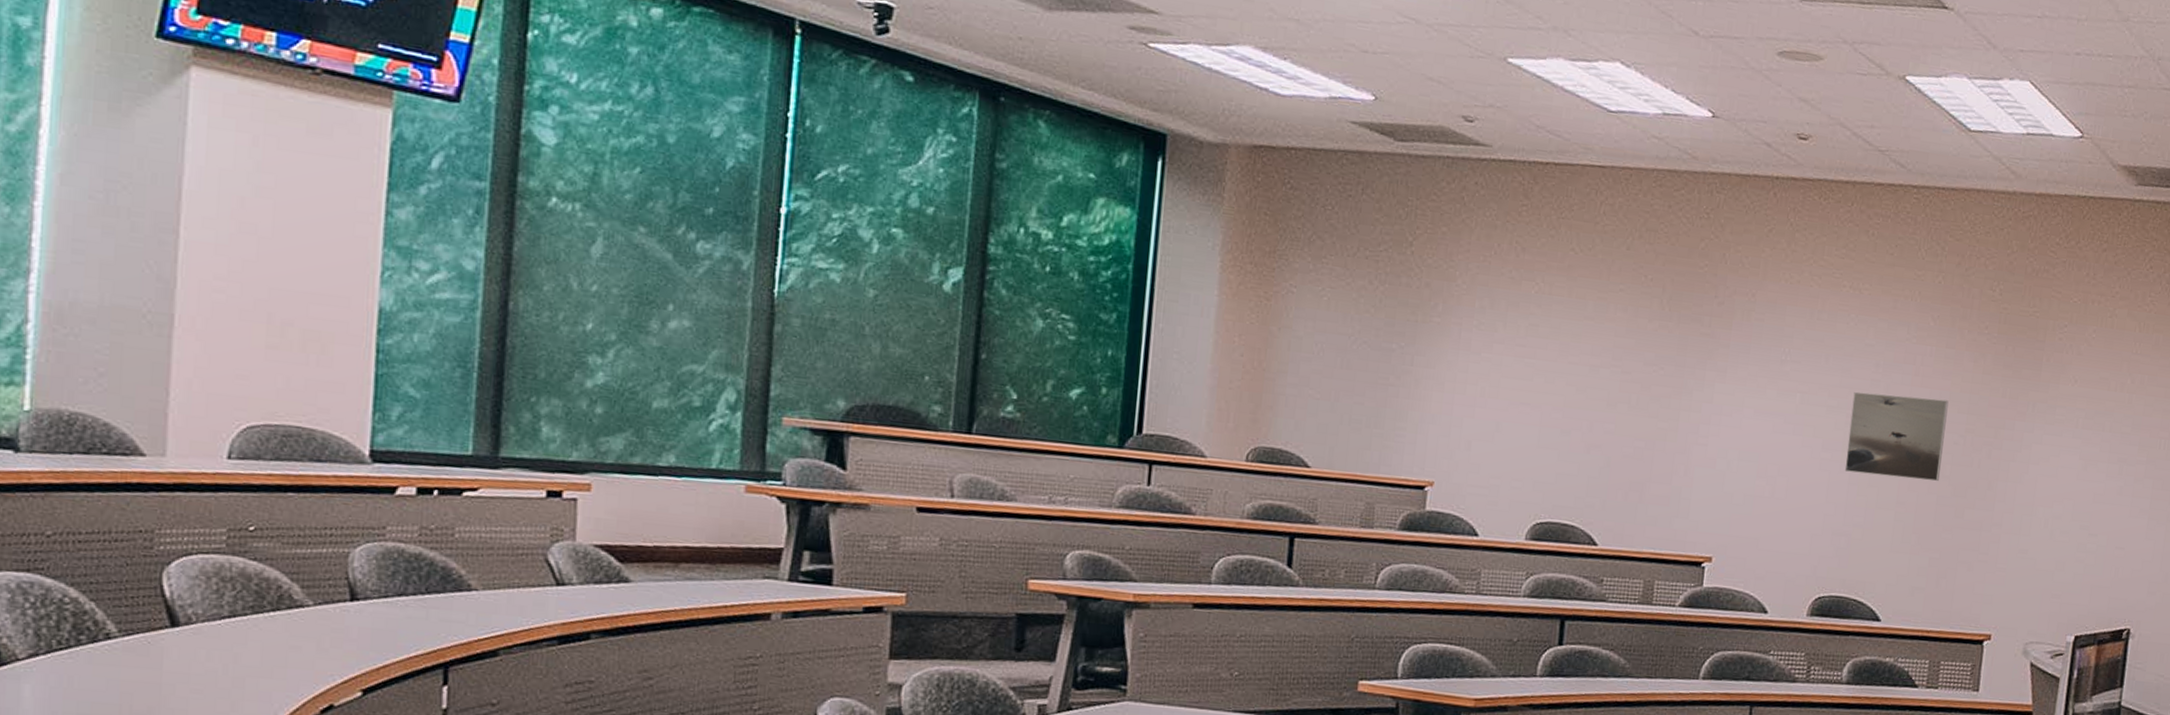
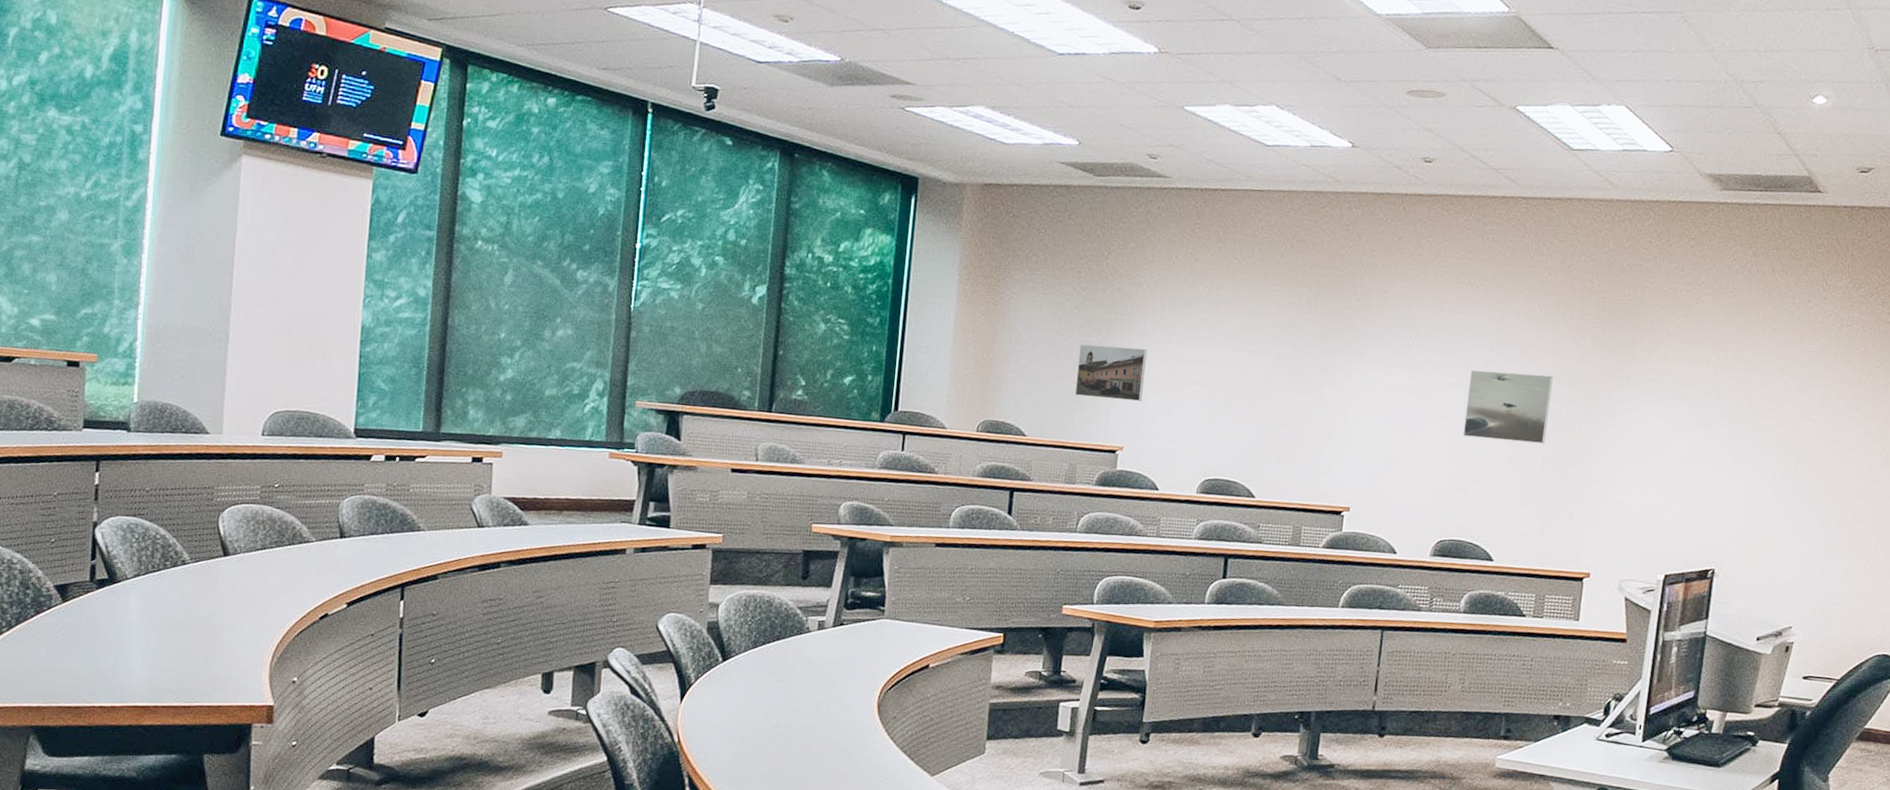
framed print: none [1372,352,1463,425] -> present [1075,344,1147,401]

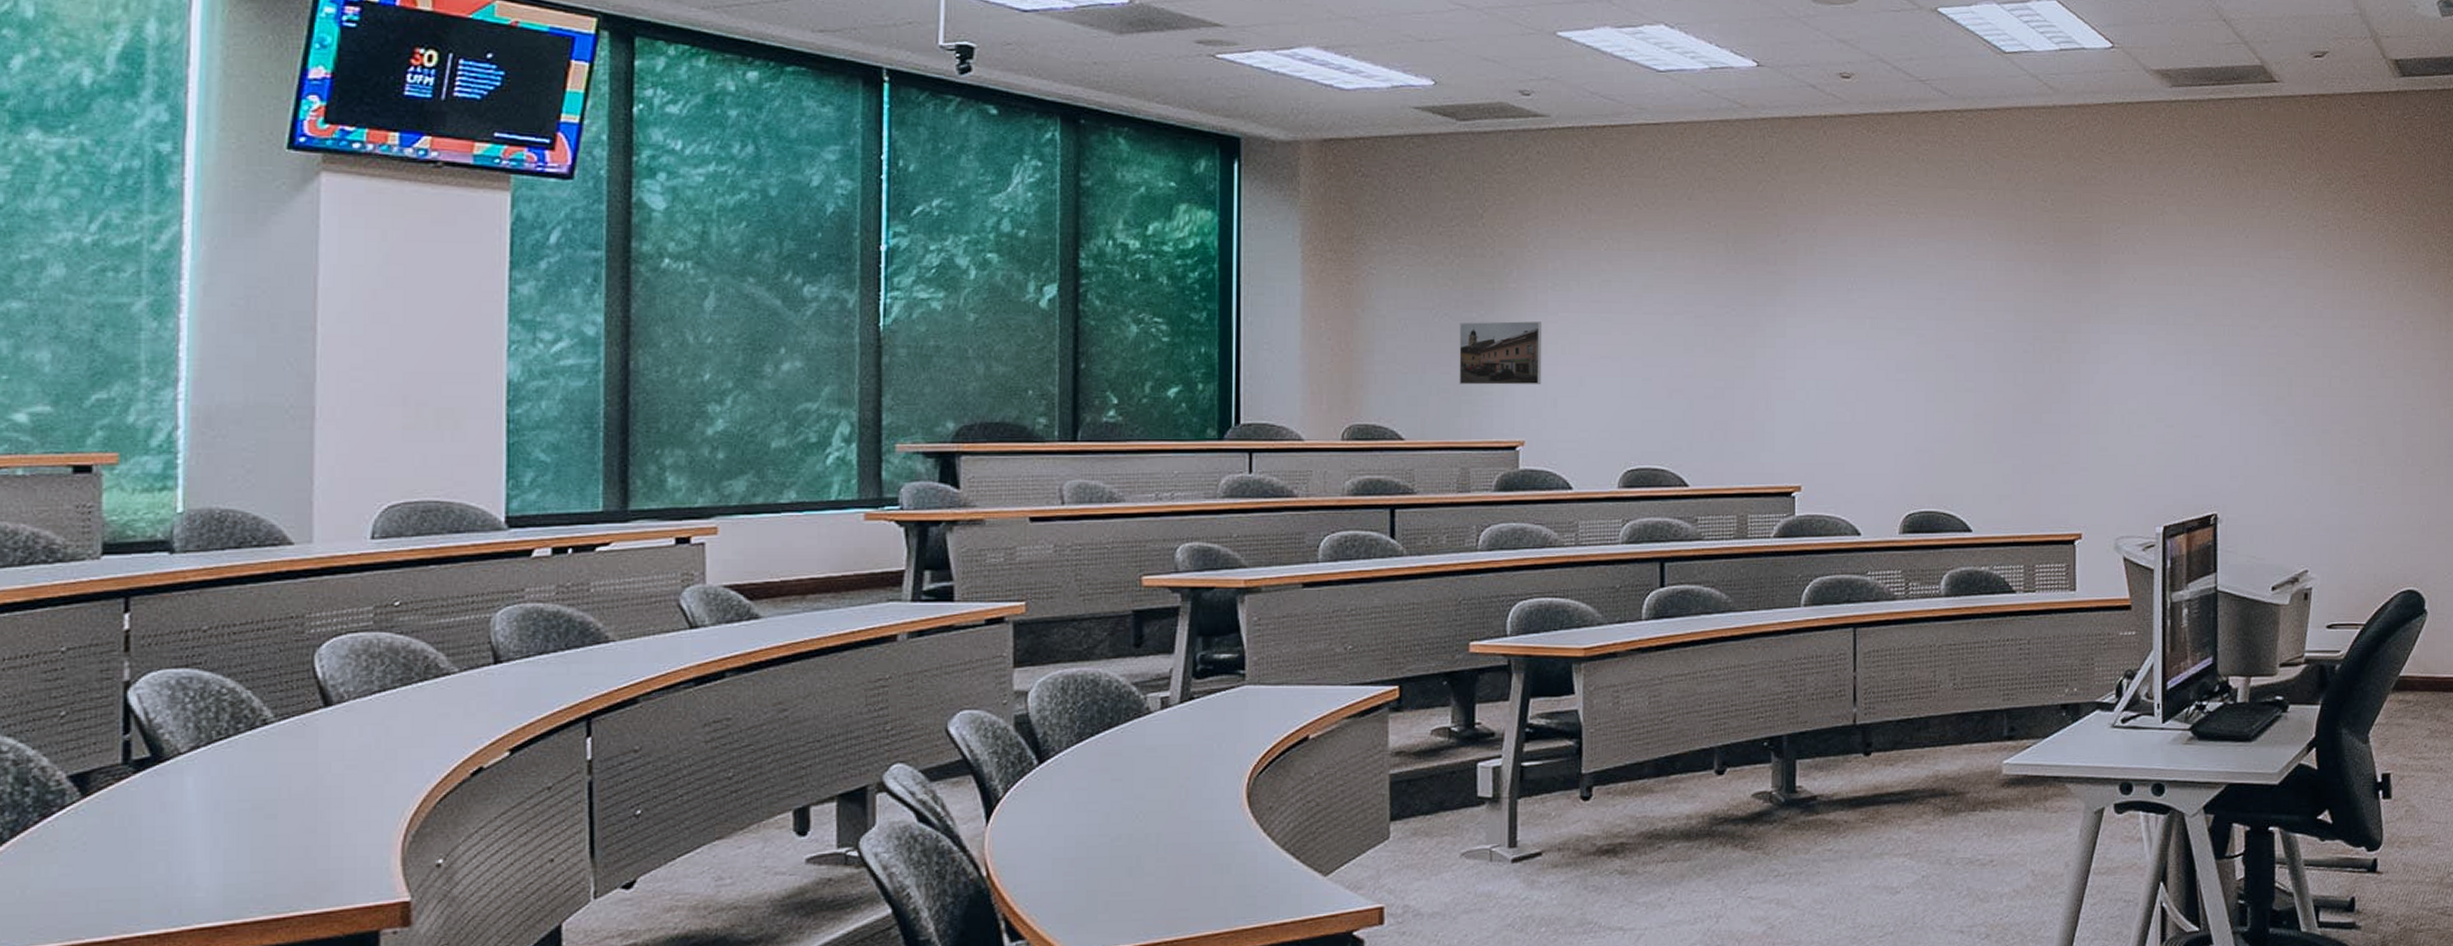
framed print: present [1462,370,1553,444] -> none [1920,310,2014,391]

